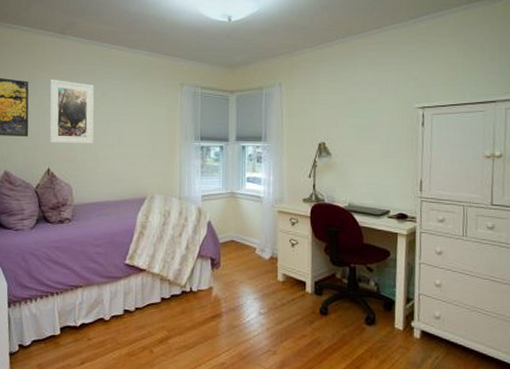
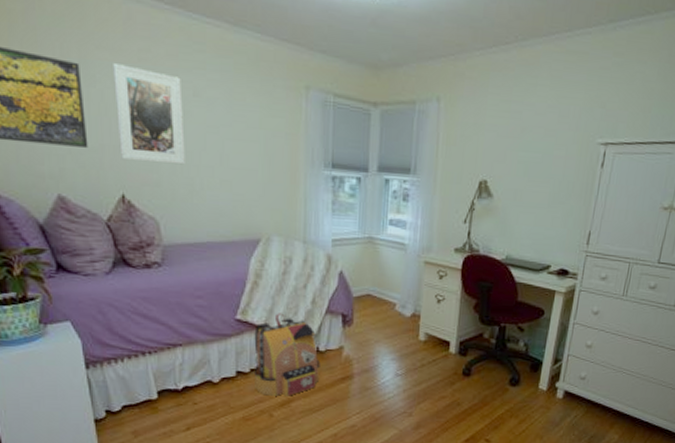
backpack: none [138,258,193,333] -> present [254,313,321,396]

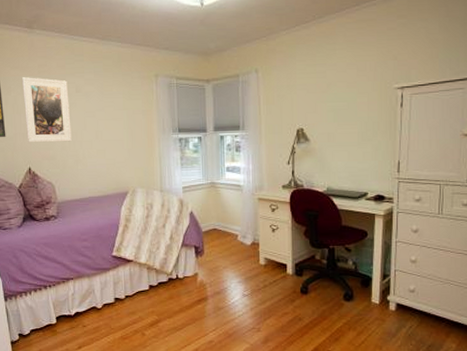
backpack: present [254,313,321,396] -> none [127,249,181,318]

